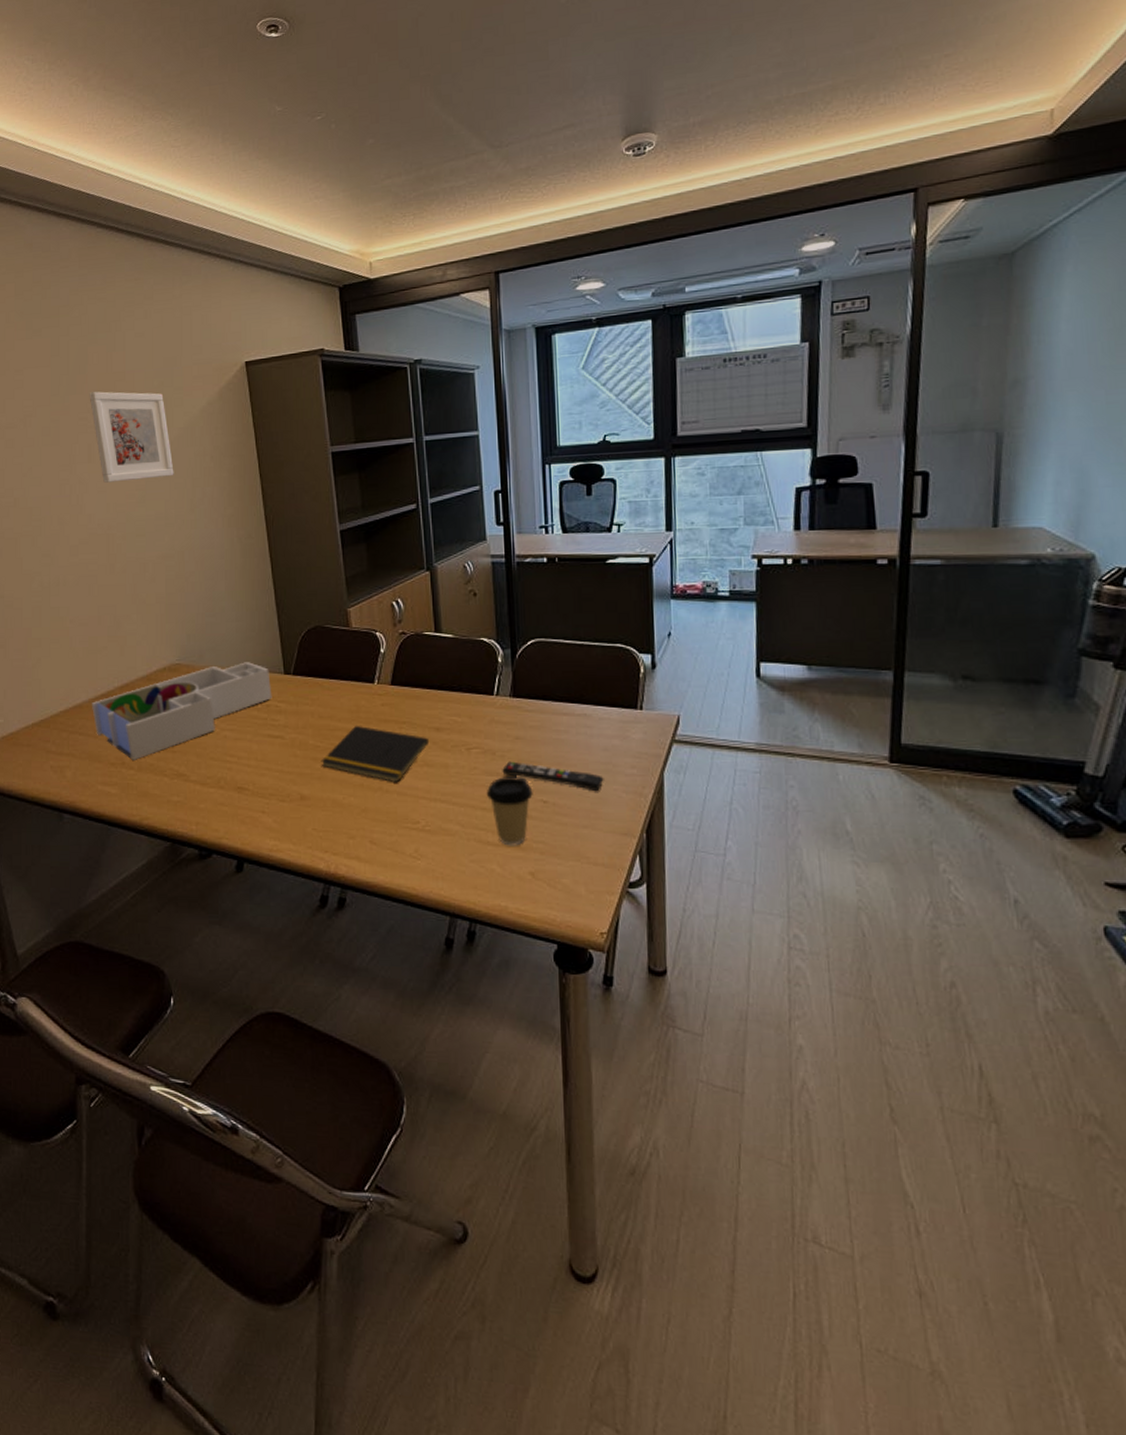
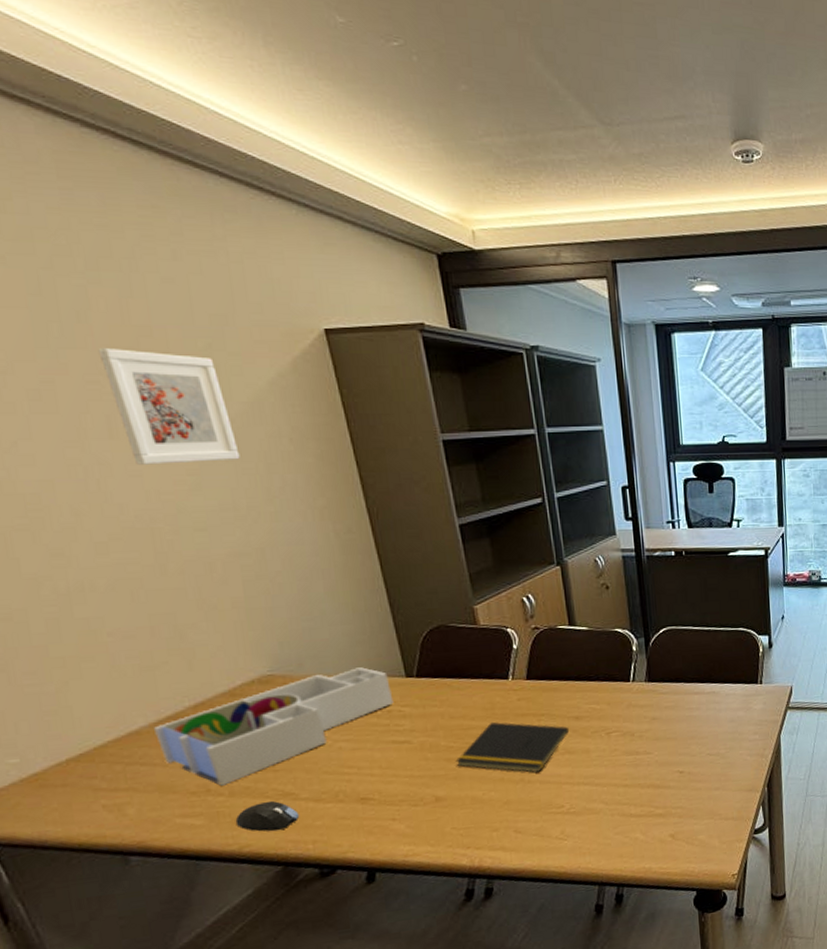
mouse: none [140,779,188,807] -> present [235,800,300,832]
coffee cup: present [486,777,533,846] -> none [627,753,670,815]
remote control: present [502,761,604,792] -> none [641,740,732,758]

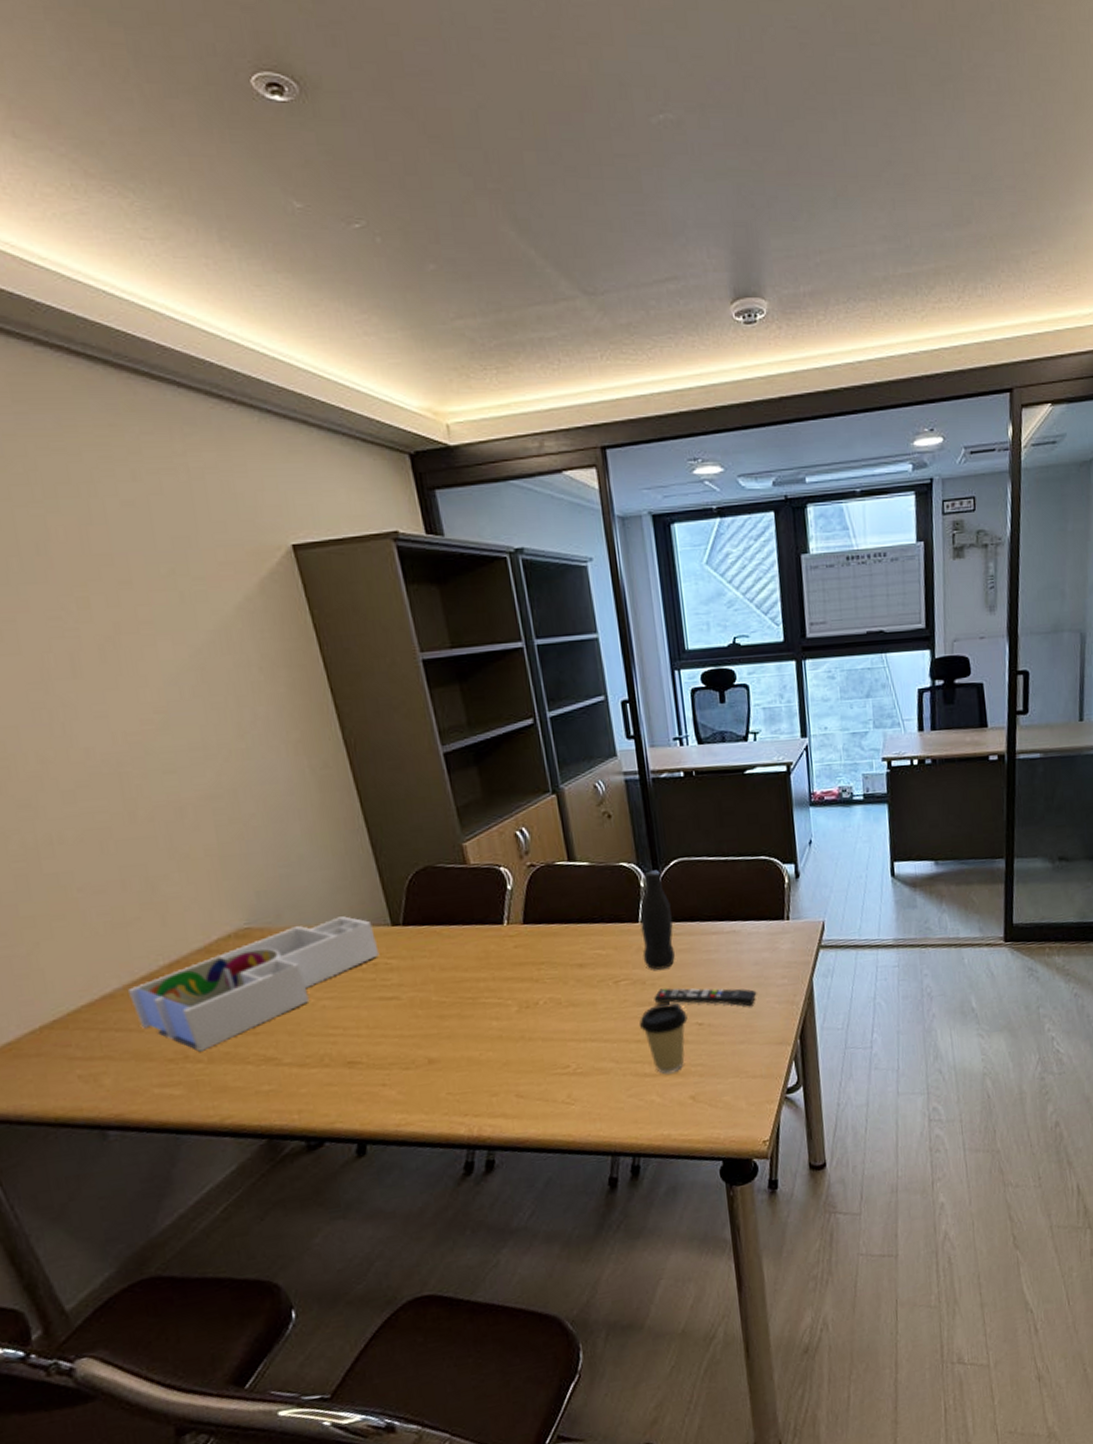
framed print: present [98,348,240,465] -> none [58,580,208,705]
mouse: present [235,800,300,832] -> none [215,1066,283,1101]
notepad: present [455,721,570,773] -> none [448,972,573,1029]
coffee cup: none [627,753,670,815] -> present [639,1003,688,1074]
bottle: none [631,636,661,724] -> present [640,870,675,970]
remote control: none [641,740,732,758] -> present [654,988,757,1007]

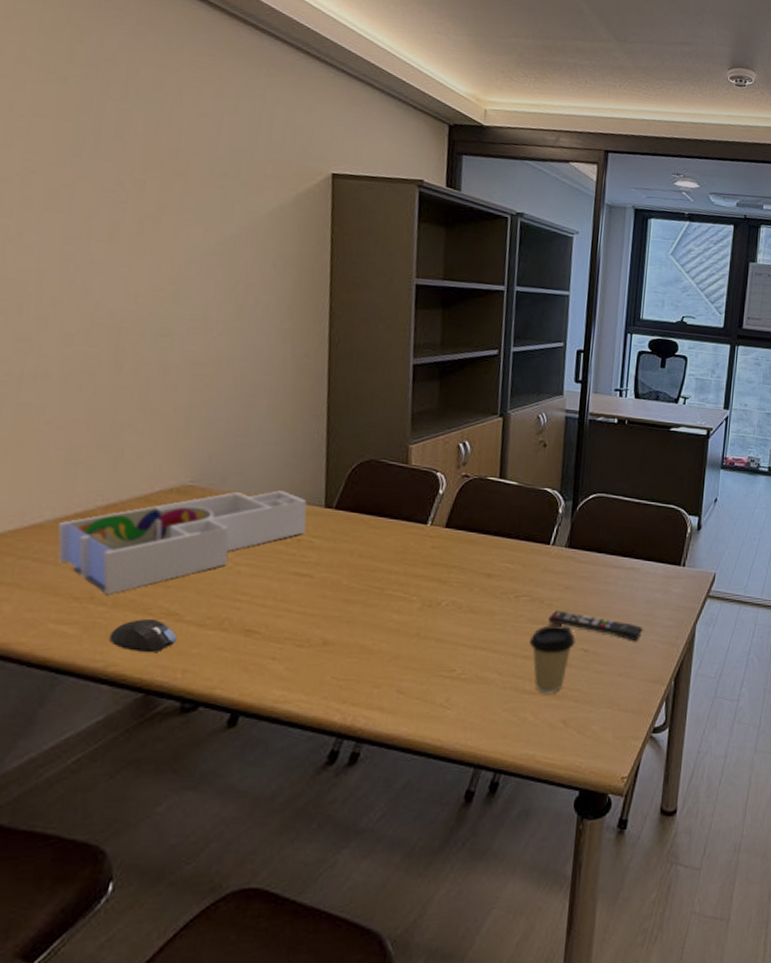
mouse: none [215,1066,283,1101] -> present [109,618,178,652]
bottle: present [640,870,675,970] -> none [546,500,582,592]

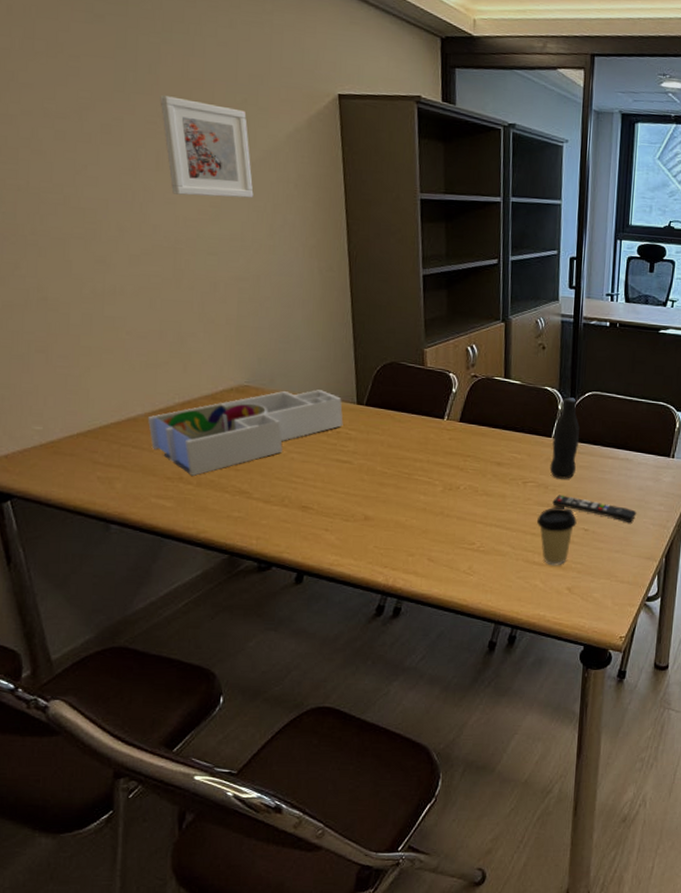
mouse: present [109,618,178,652] -> none [197,495,250,522]
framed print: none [123,163,225,276] -> present [160,95,254,198]
bottle: none [546,500,582,592] -> present [549,397,580,479]

